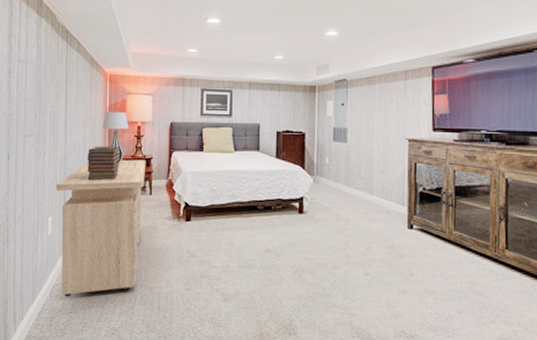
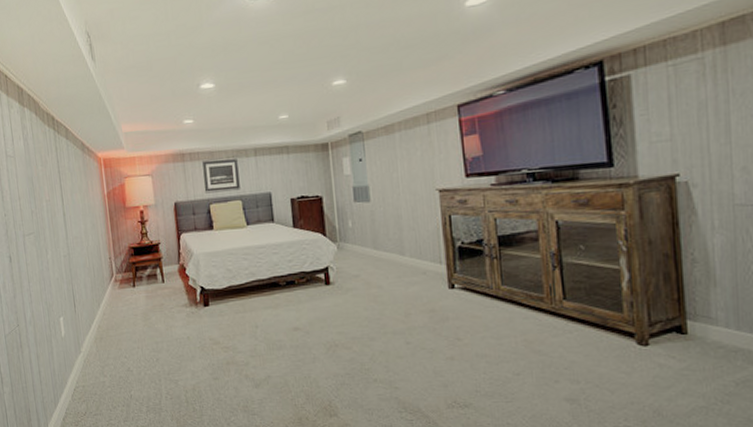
desk: present [56,159,146,298] -> none [63,246,160,399]
book stack: present [87,146,121,181] -> none [91,235,127,275]
table lamp: present [102,111,129,164] -> none [102,196,131,254]

